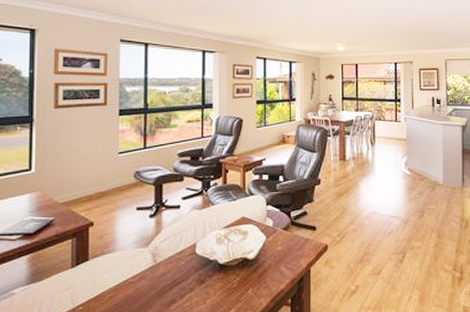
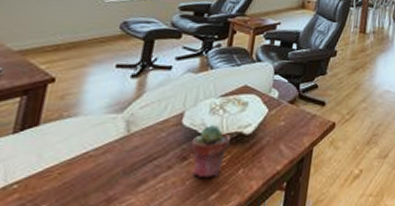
potted succulent: none [206,253,238,298] -> present [191,125,230,179]

